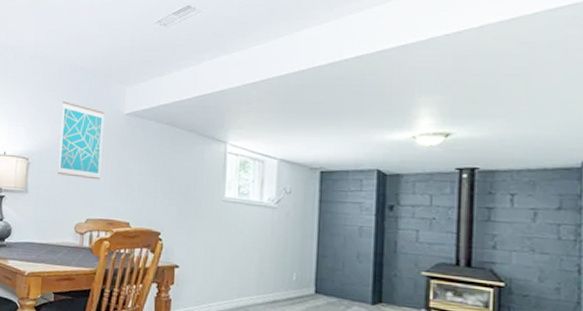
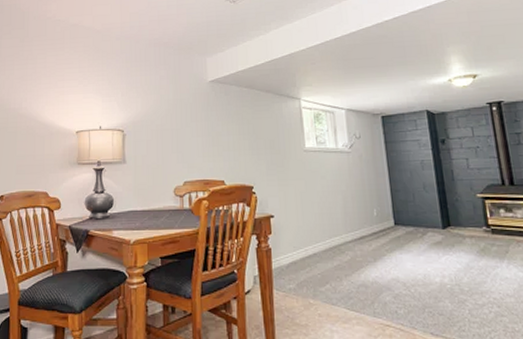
wall art: present [57,101,105,180] -> none [151,74,193,144]

